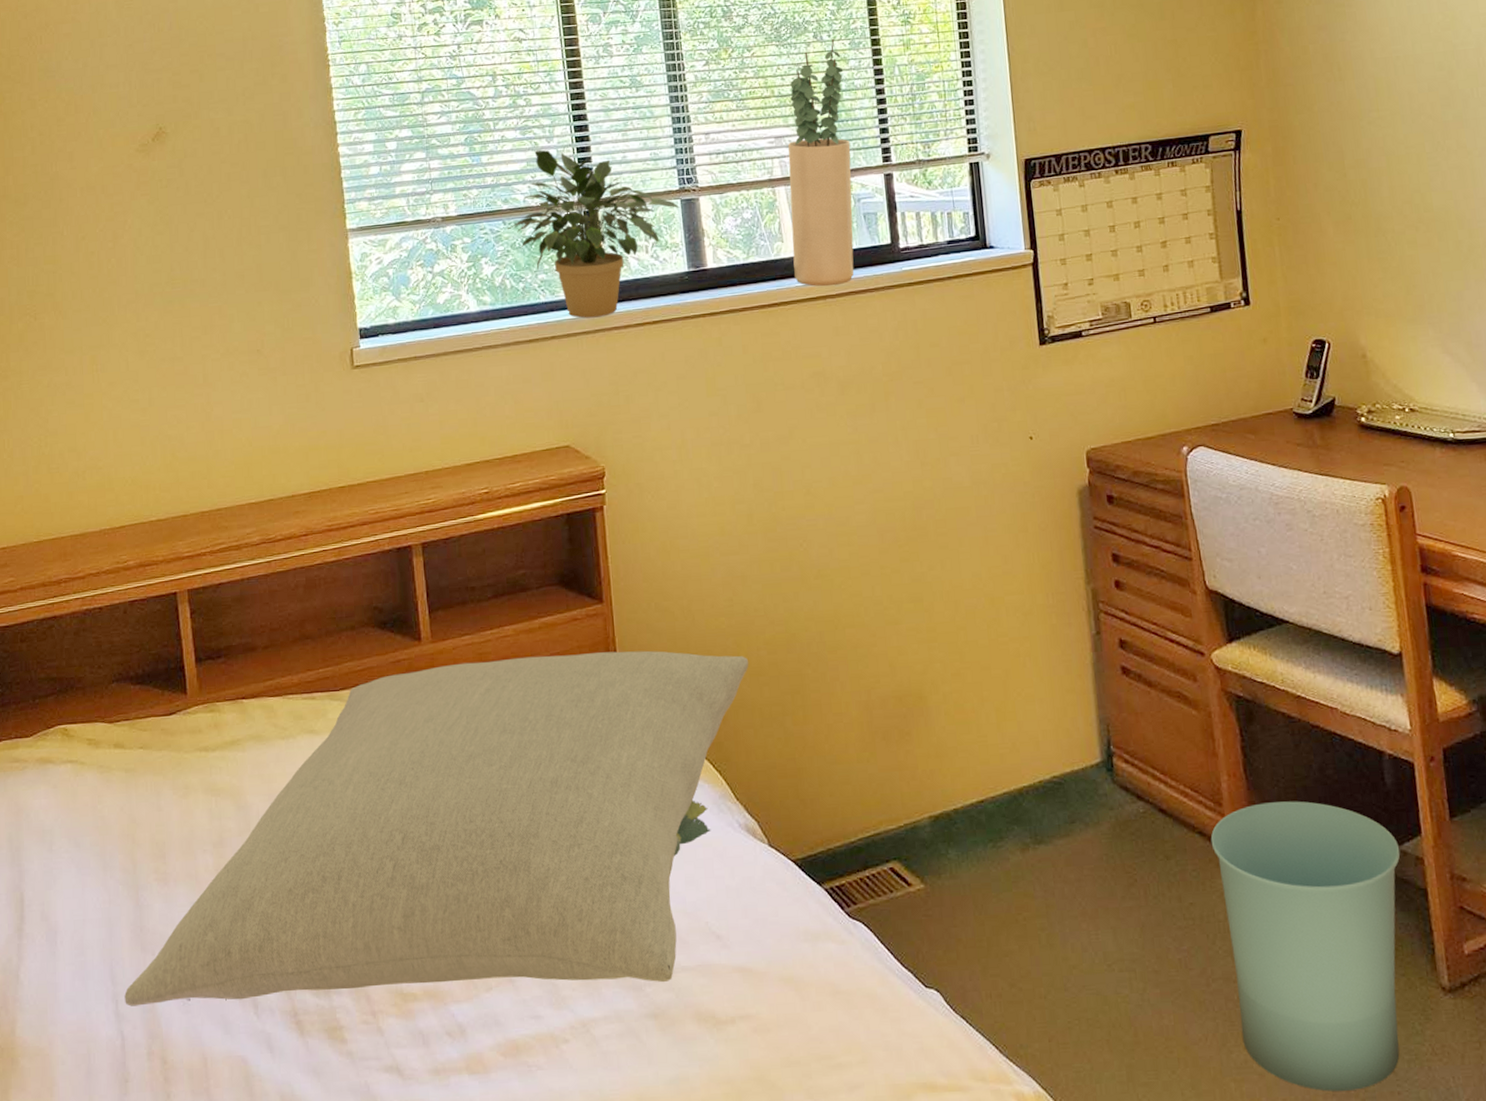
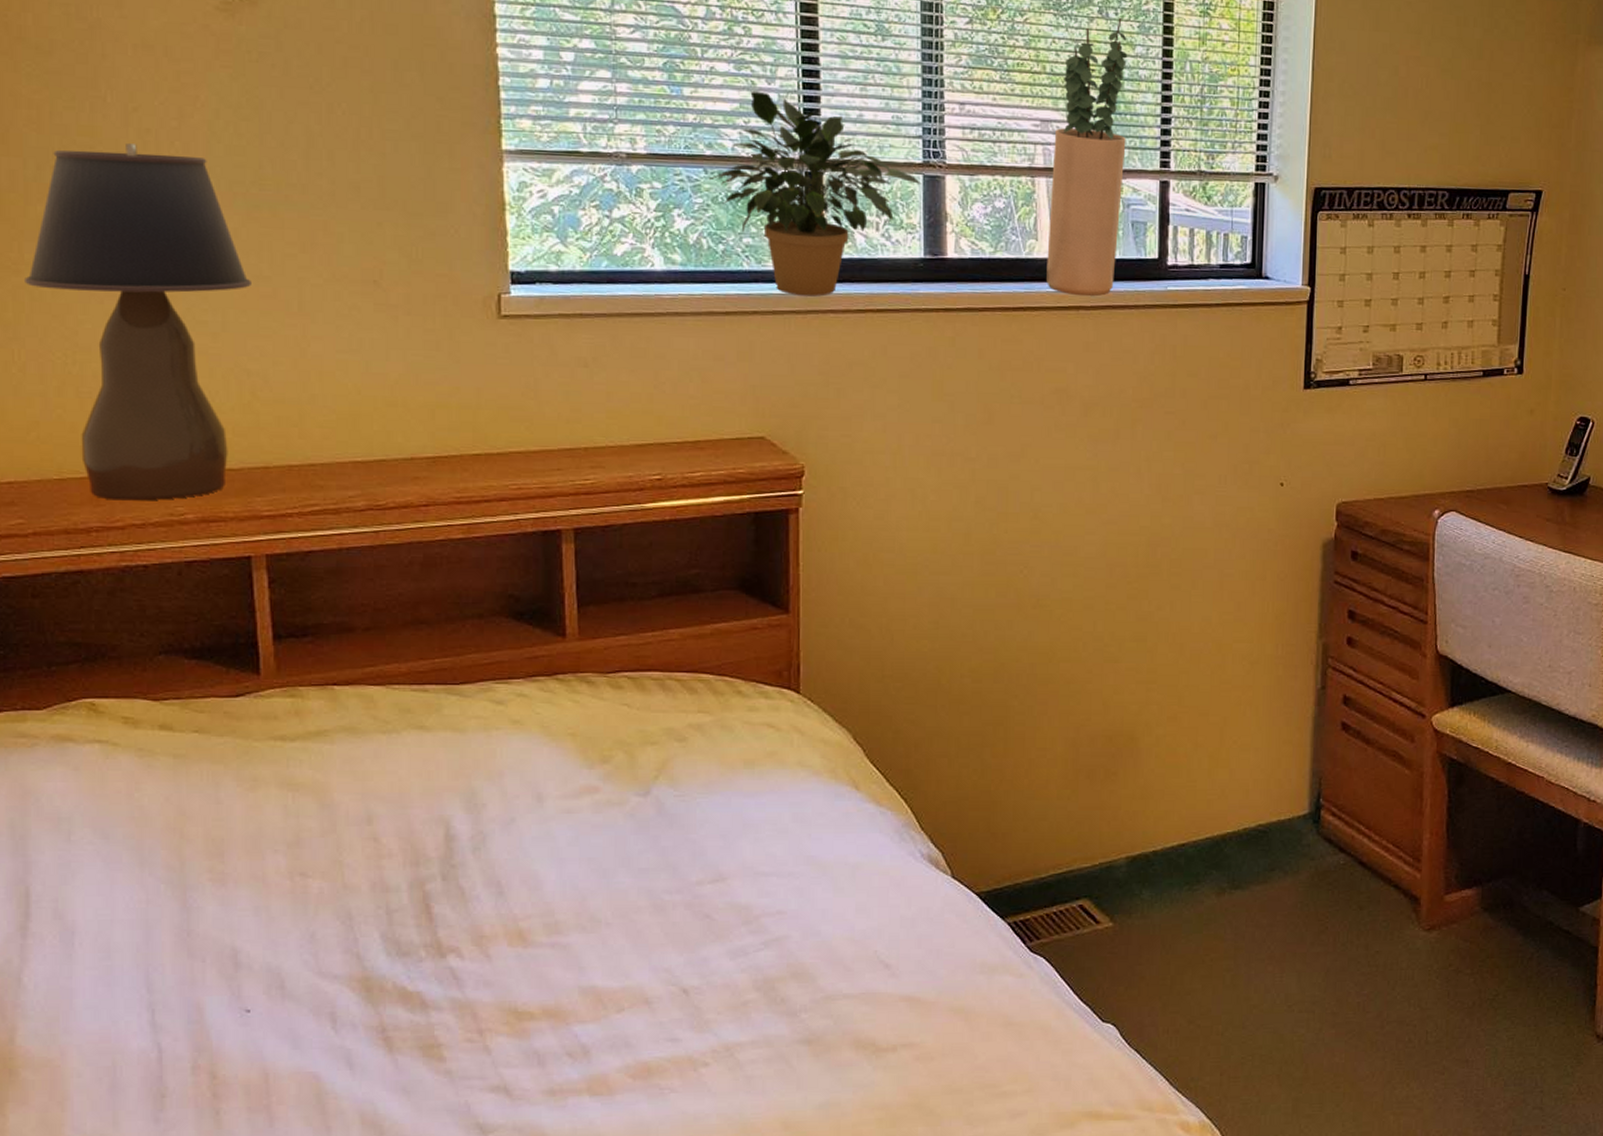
table lamp: none [11,265,169,555] -> present [25,143,251,501]
pillow: present [124,650,749,1007] -> none [164,664,950,1017]
waste bin: present [1210,801,1401,1092] -> none [1405,861,1580,1125]

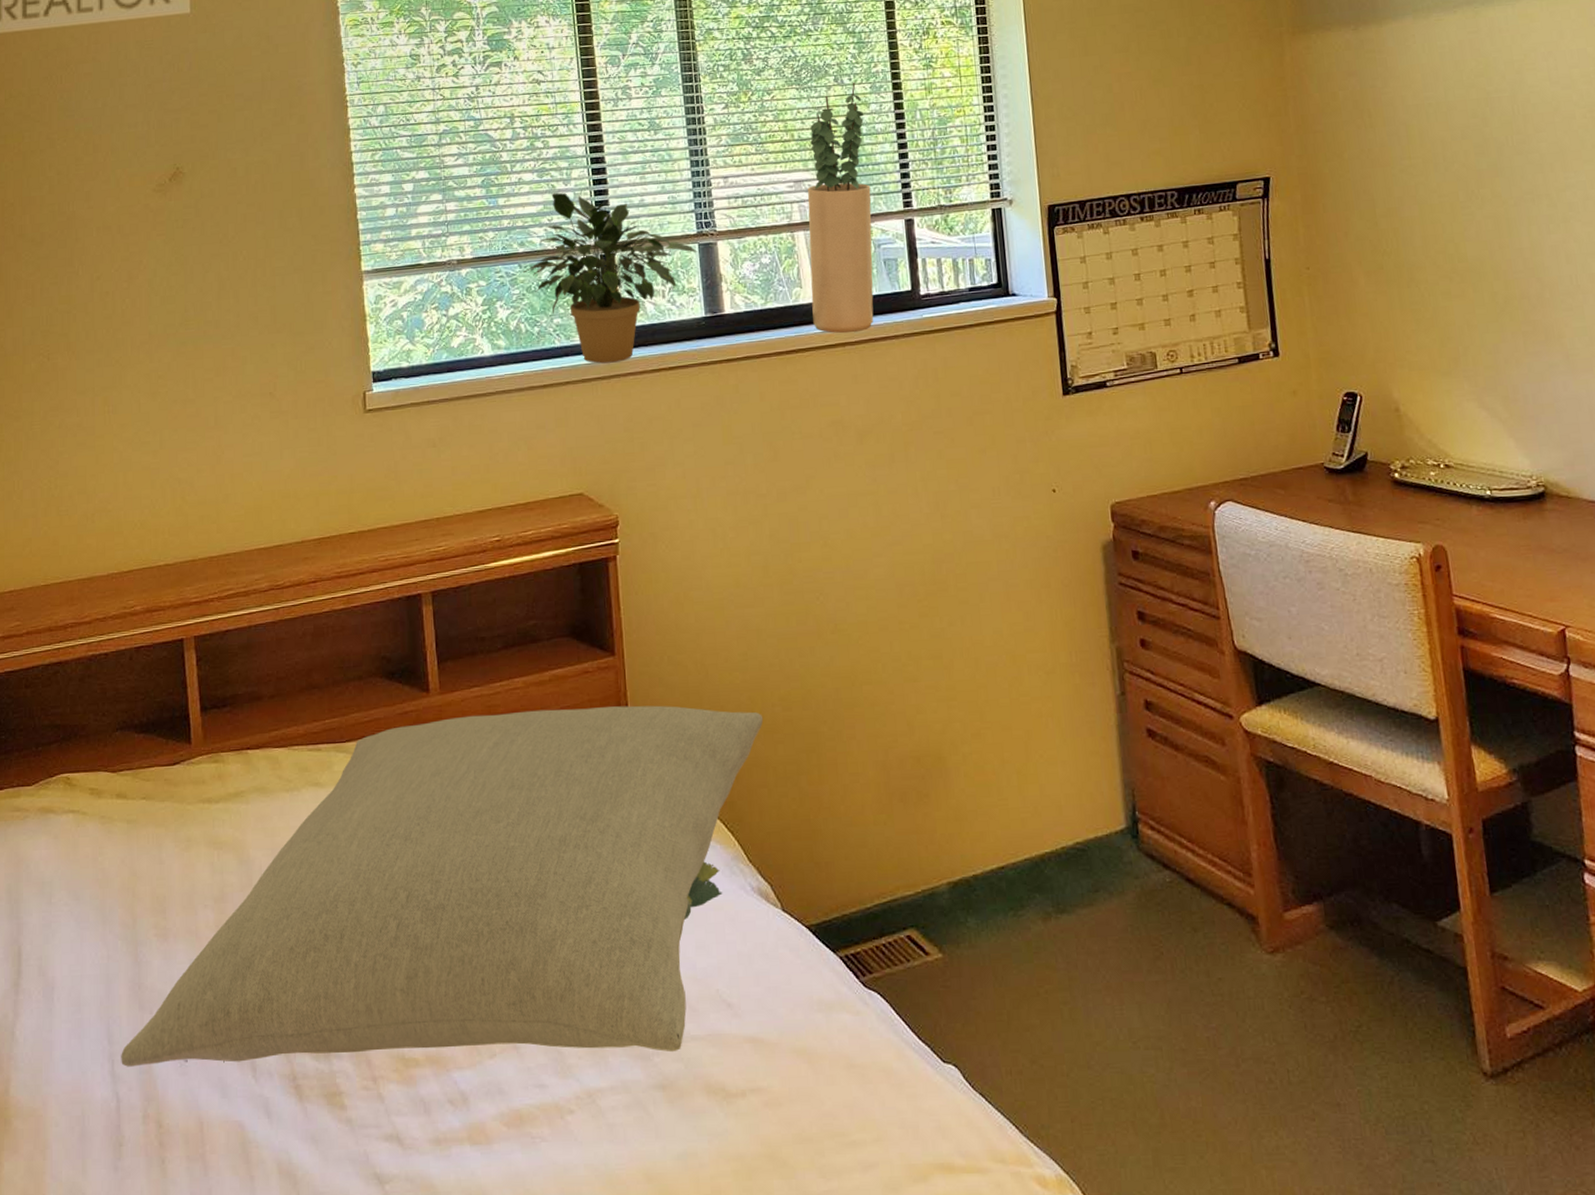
table lamp: present [25,143,251,501] -> none [23,305,181,599]
pillow: none [164,664,950,1017] -> present [121,705,764,1067]

